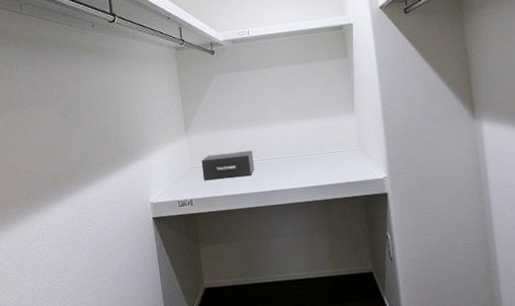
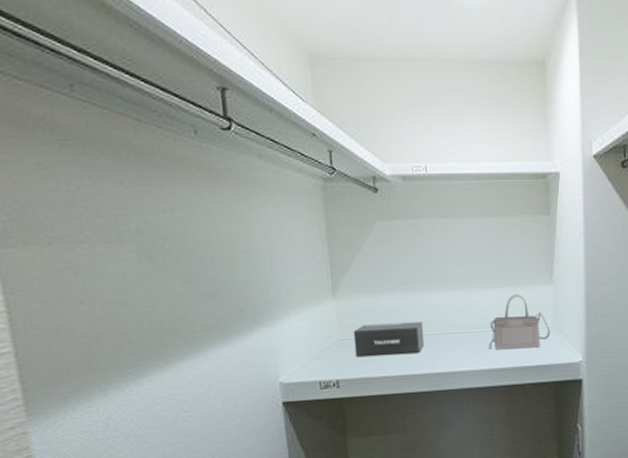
handbag: none [305,123,356,171] -> present [488,293,551,350]

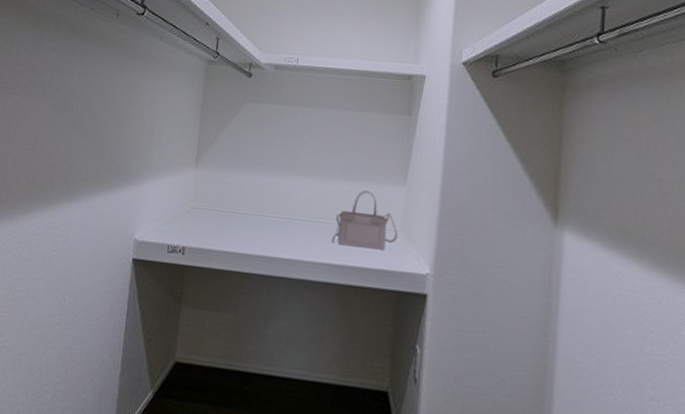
box: present [353,322,425,356] -> none [204,197,272,234]

